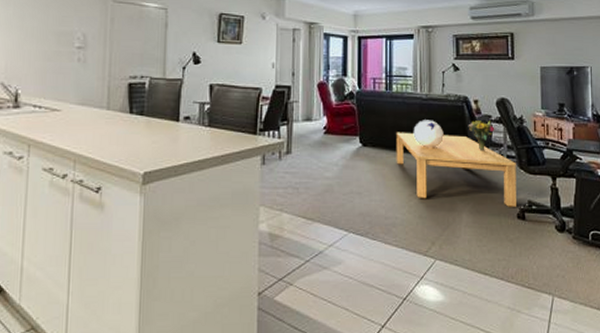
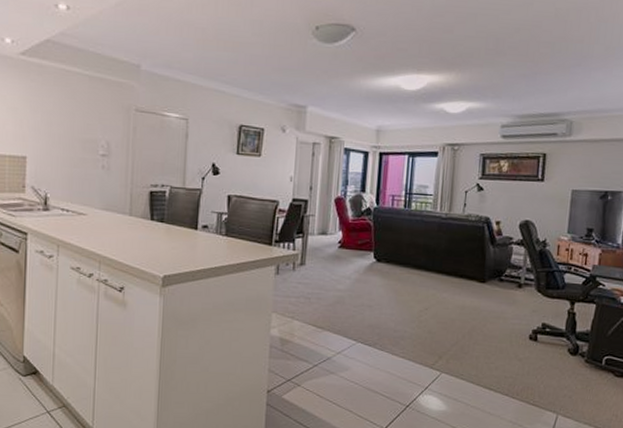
coffee table: present [396,132,516,207] -> none [409,249,534,328]
decorative sphere: present [413,120,444,148] -> none [429,238,461,267]
bouquet: present [468,120,495,151] -> none [487,242,516,273]

